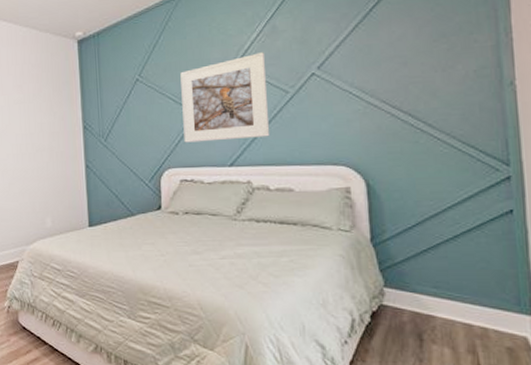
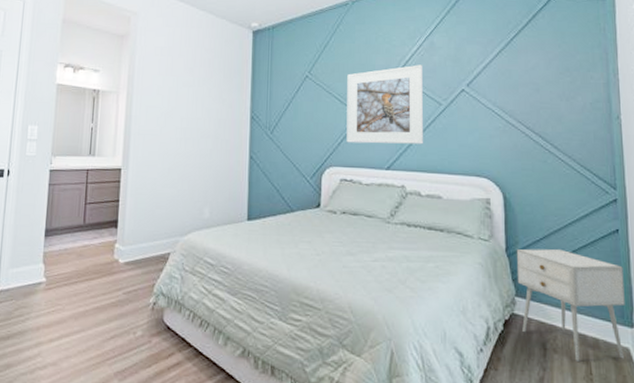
nightstand: none [383,235,522,352] -> present [516,248,625,361]

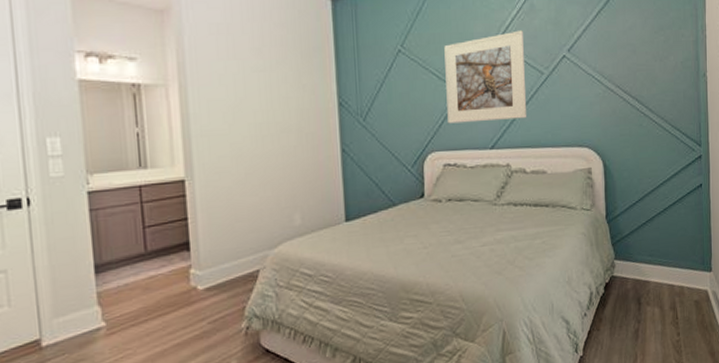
nightstand: present [516,248,625,361] -> none [615,209,705,310]

